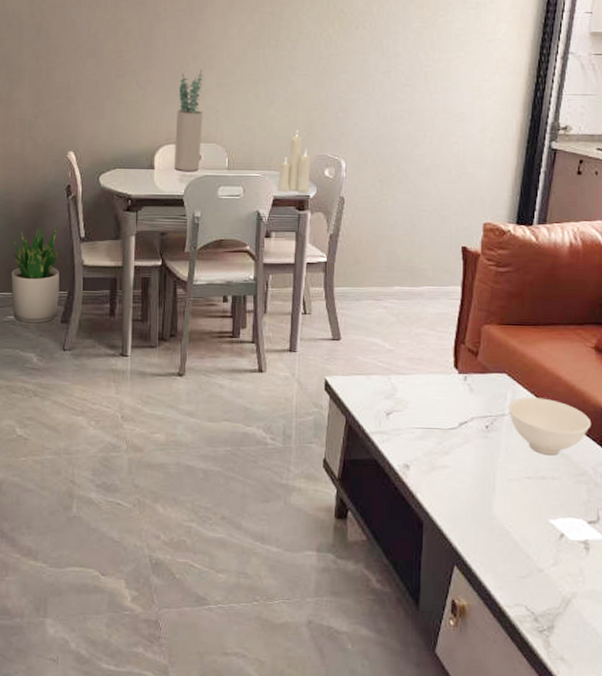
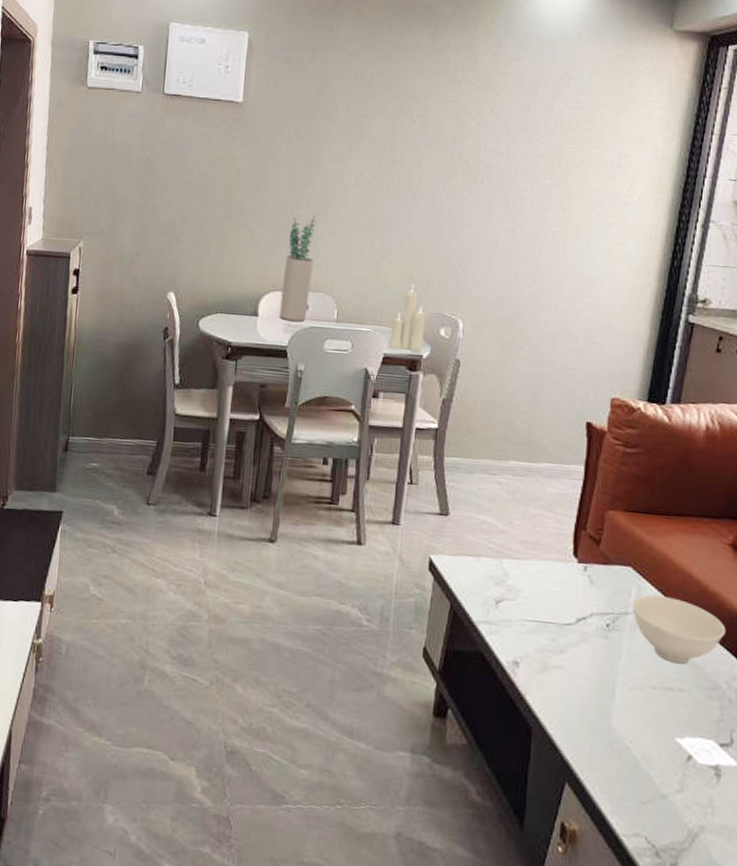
planter: present [11,225,61,324] -> none [96,368,153,473]

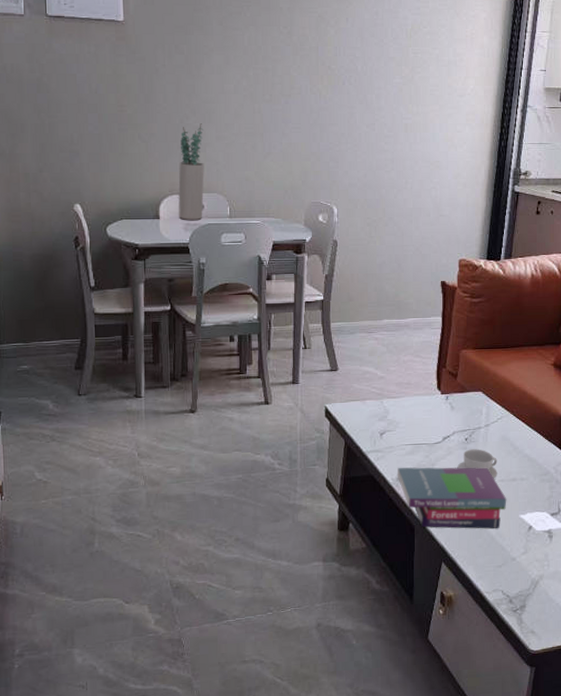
candle: present [388,285,426,354] -> none [276,179,306,238]
books: none [513,647,659,750] -> present [397,466,507,529]
teacup: none [593,639,648,682] -> present [457,449,497,478]
bowl: present [632,595,726,664] -> none [483,411,552,460]

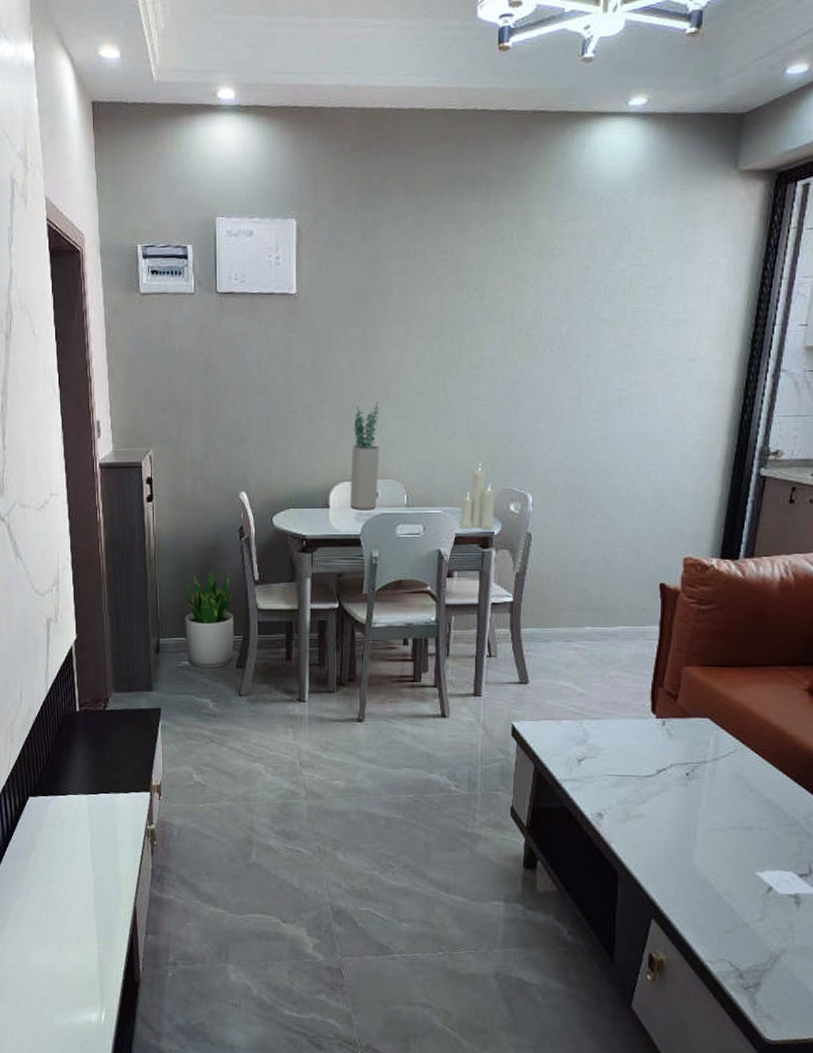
planter: none [23,276,72,372] -> present [185,568,235,669]
candle: none [276,179,306,238] -> present [459,463,495,531]
books: present [397,466,507,529] -> none [597,801,740,885]
teacup: present [457,449,497,478] -> none [674,786,728,824]

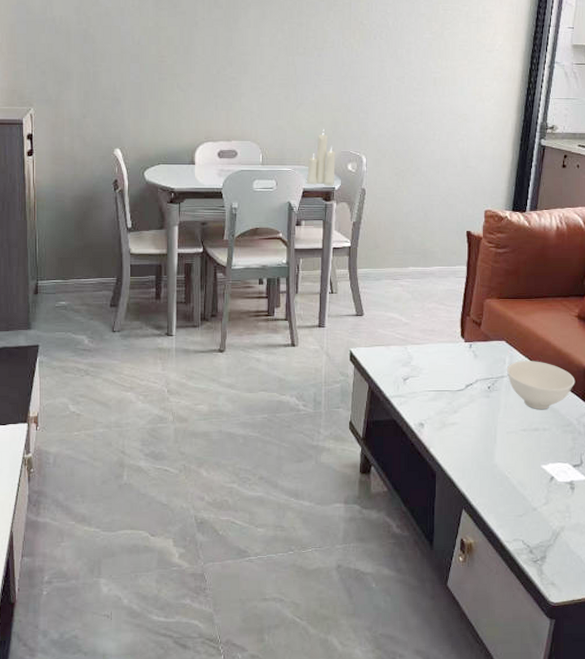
planter: present [185,568,235,669] -> none [63,217,109,308]
vase: present [349,402,380,510] -> none [212,74,239,167]
bowl: none [710,743,804,805] -> present [506,361,575,410]

